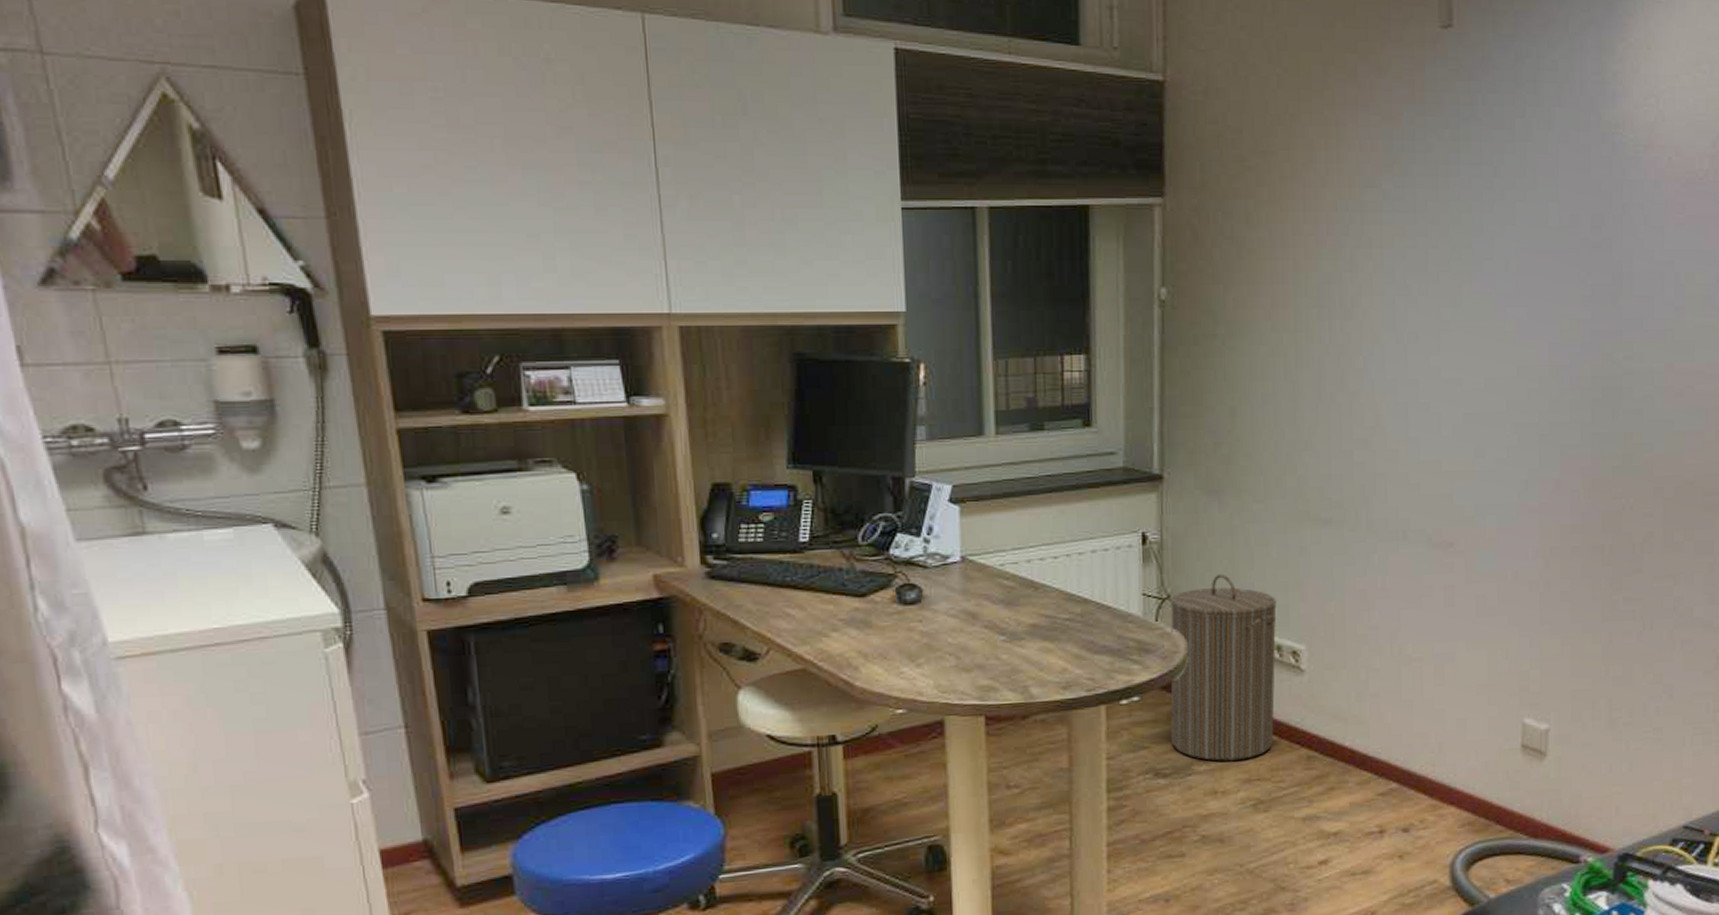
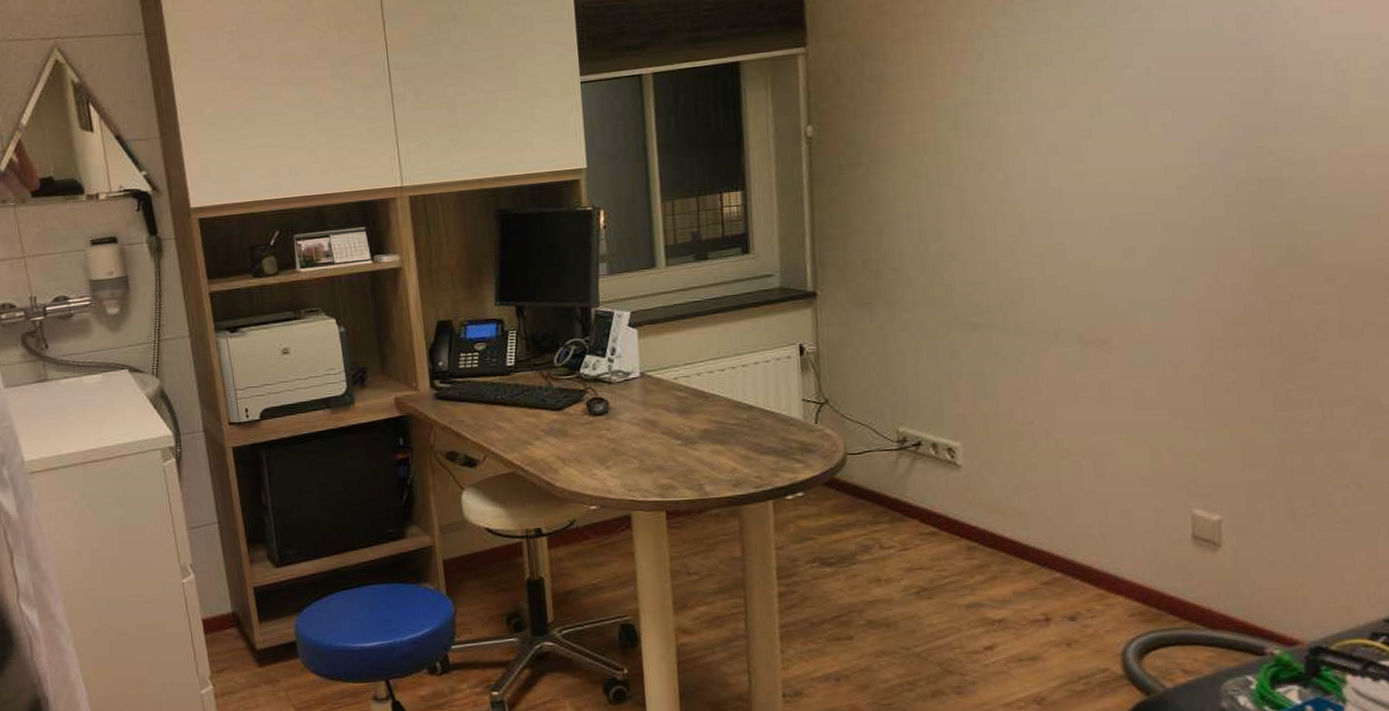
laundry hamper: present [1170,573,1277,761] -> none [828,378,933,551]

